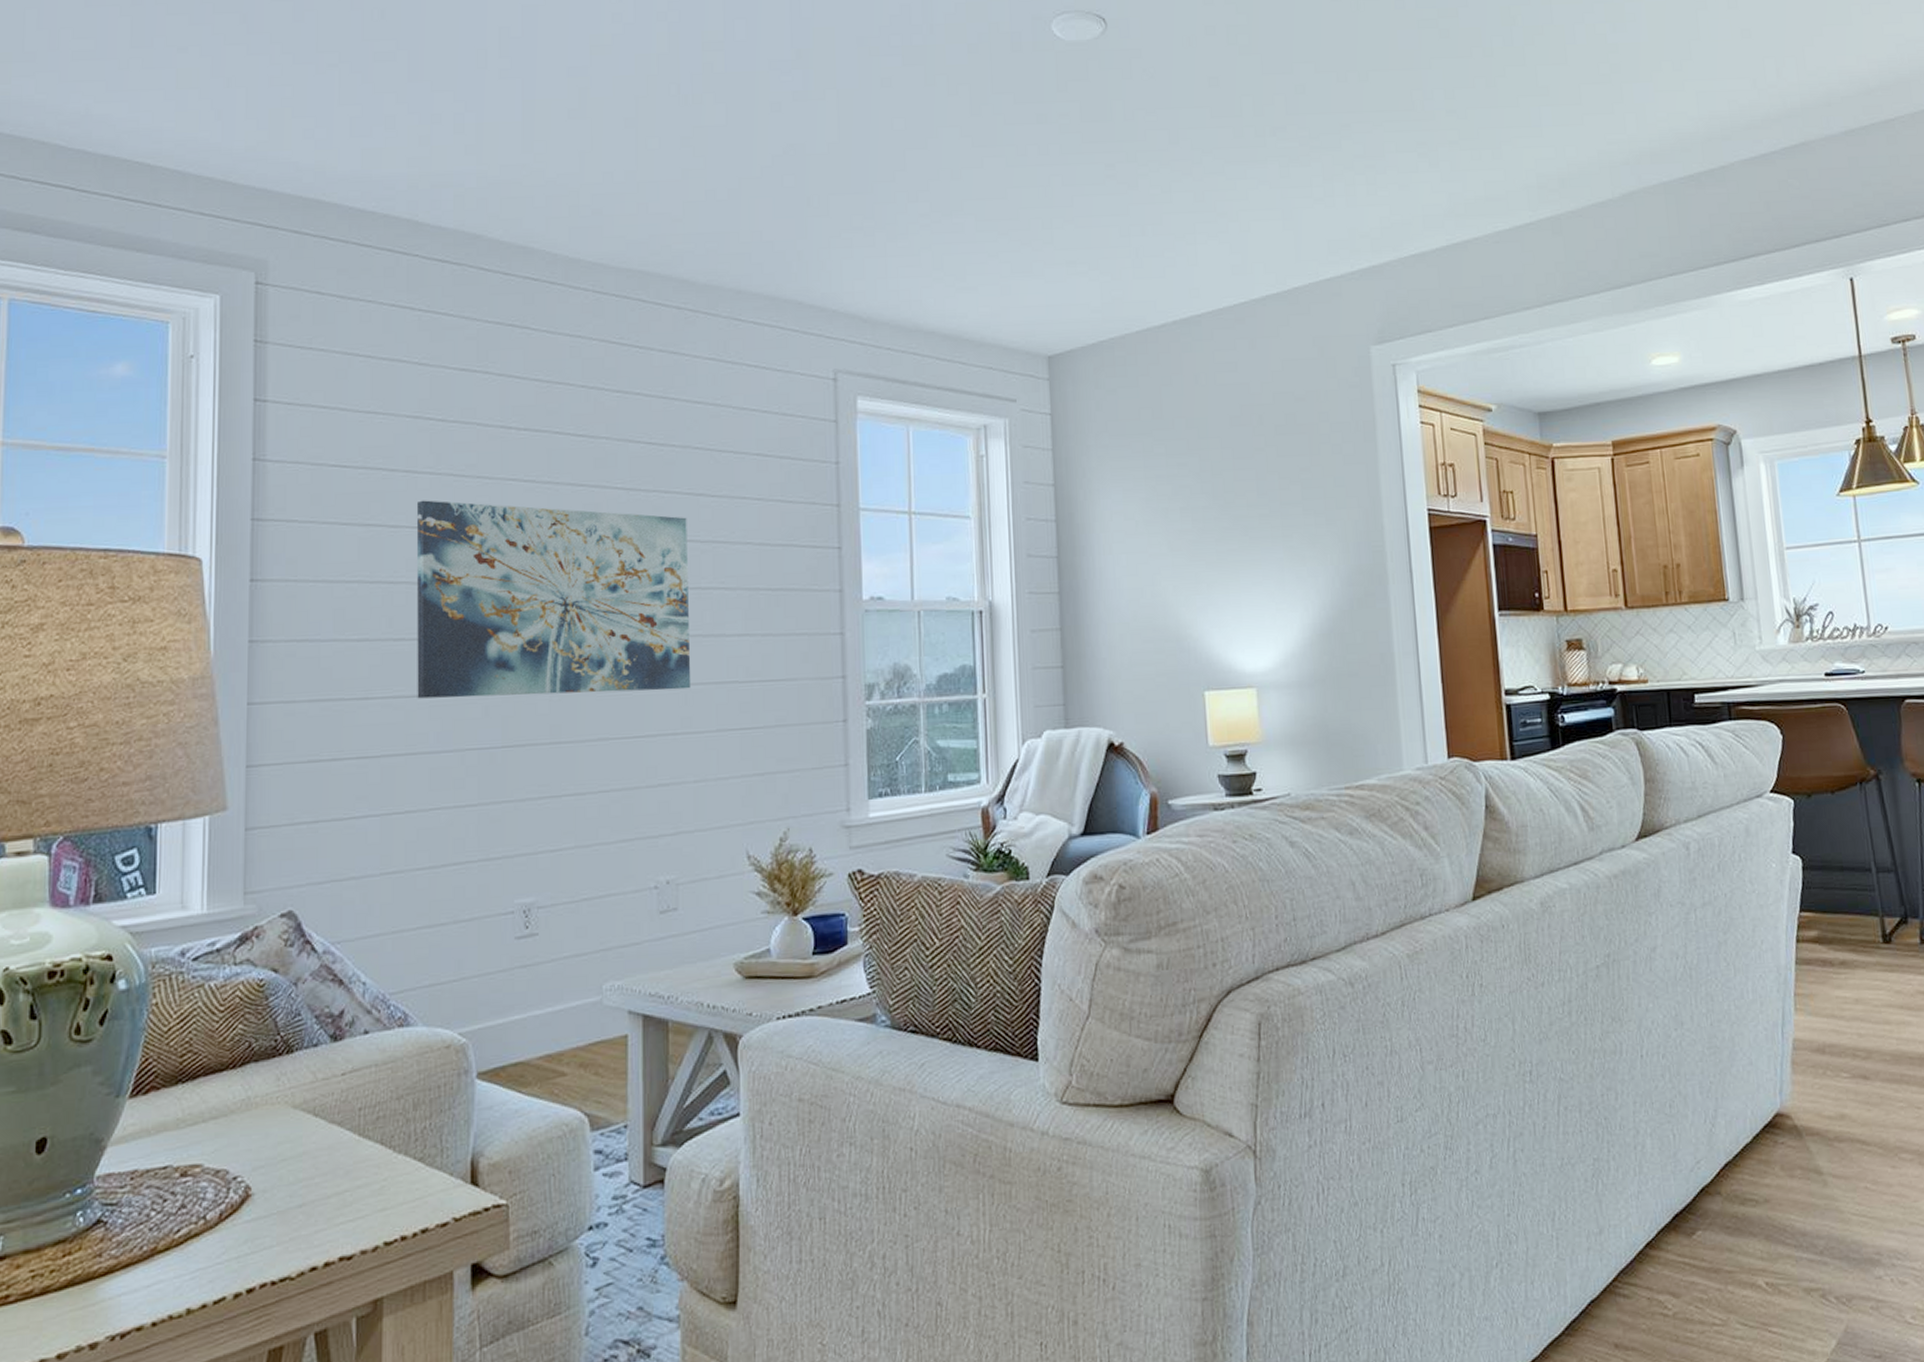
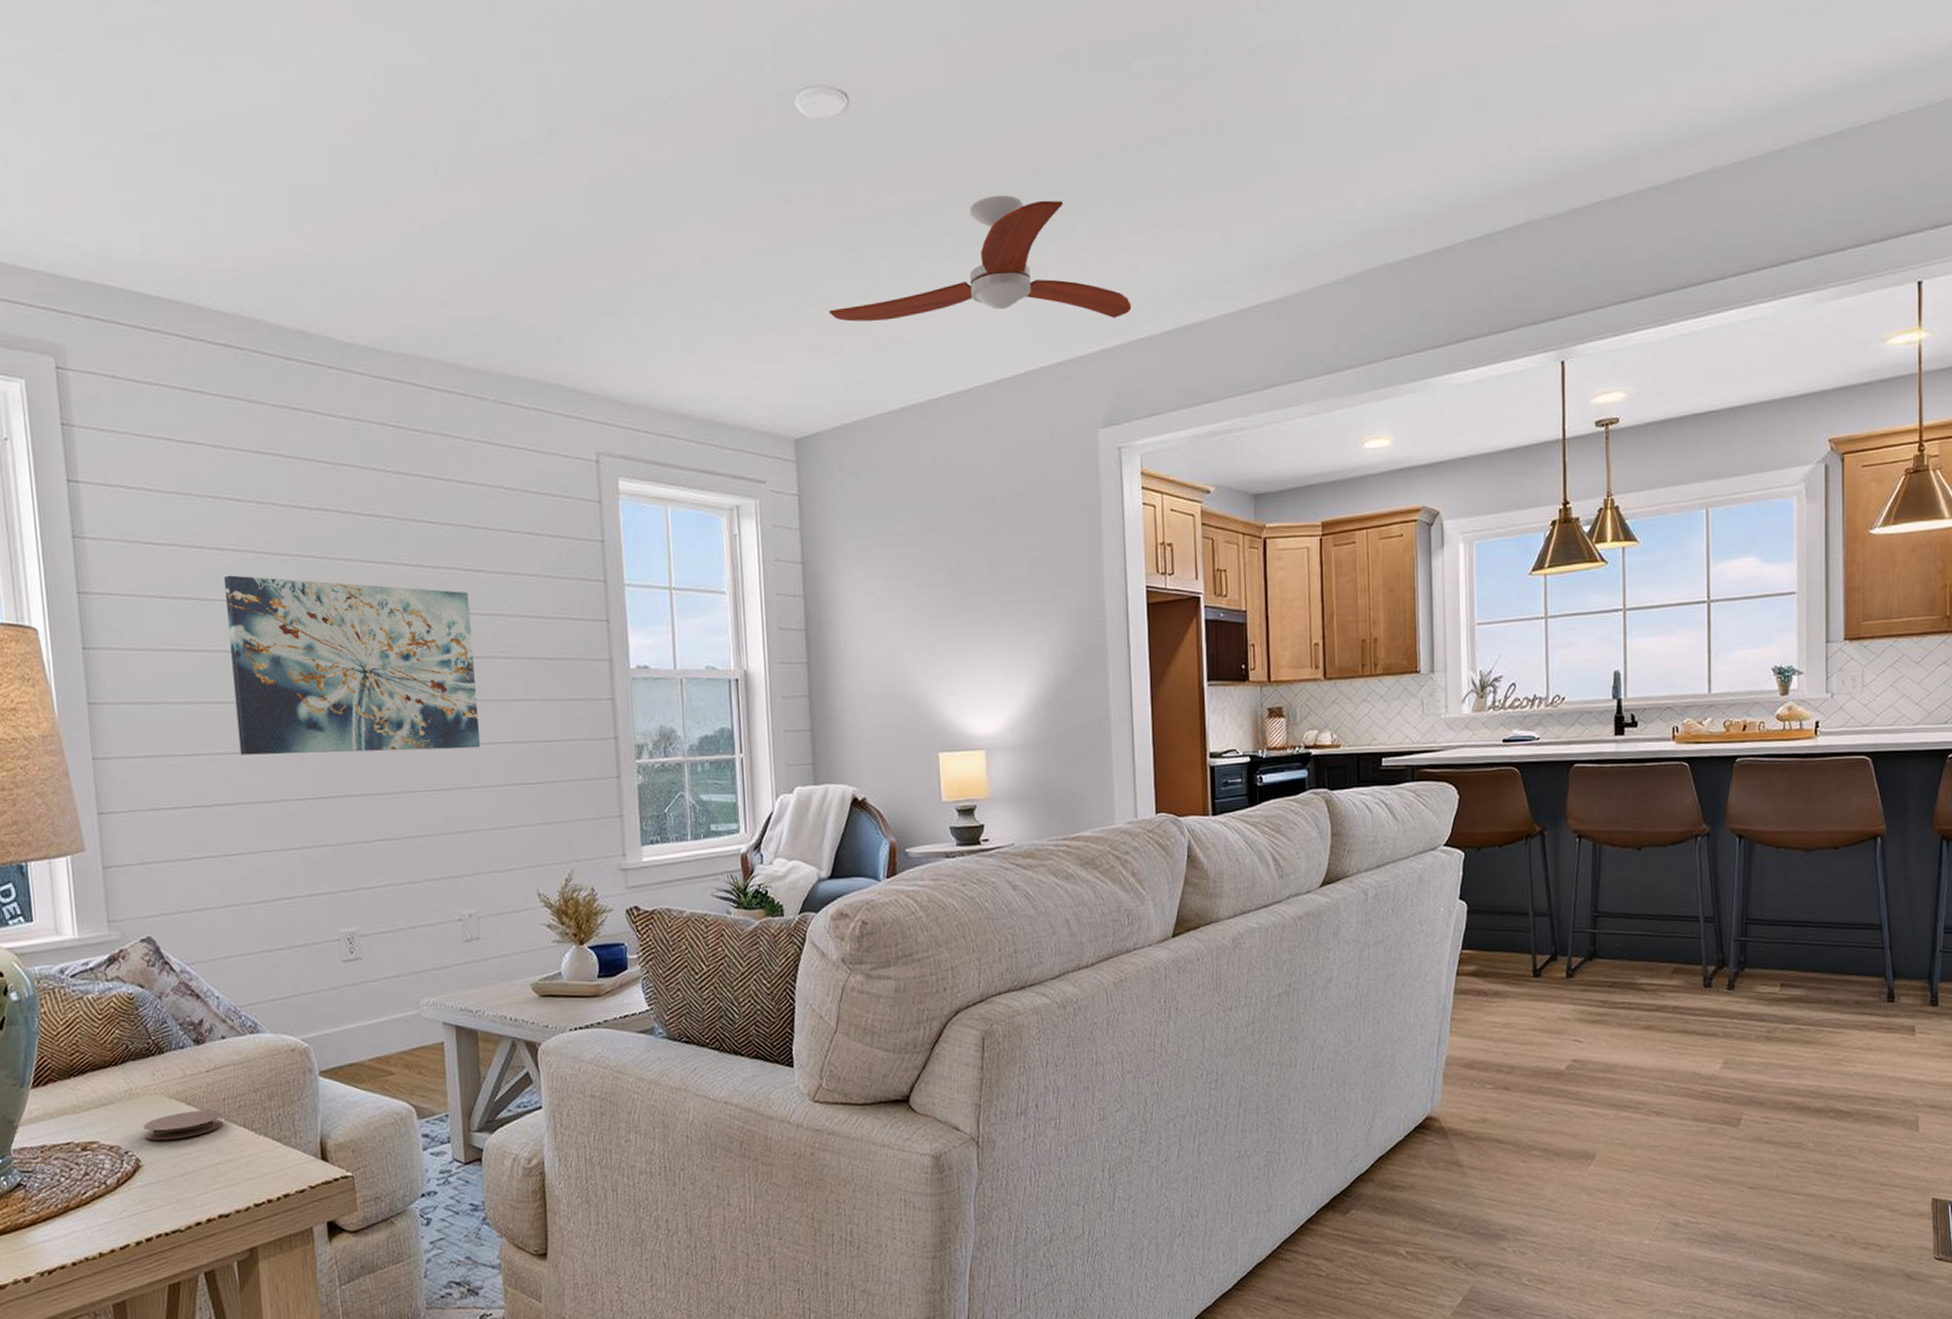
coaster: none [258,1122,356,1162] -> present [143,1110,223,1140]
ceiling fan: none [1086,115,1402,238] -> present [830,195,1132,322]

